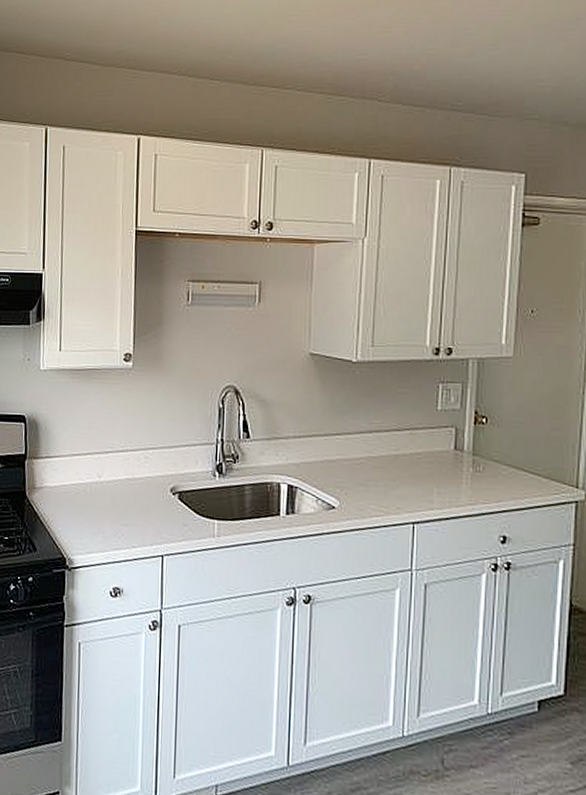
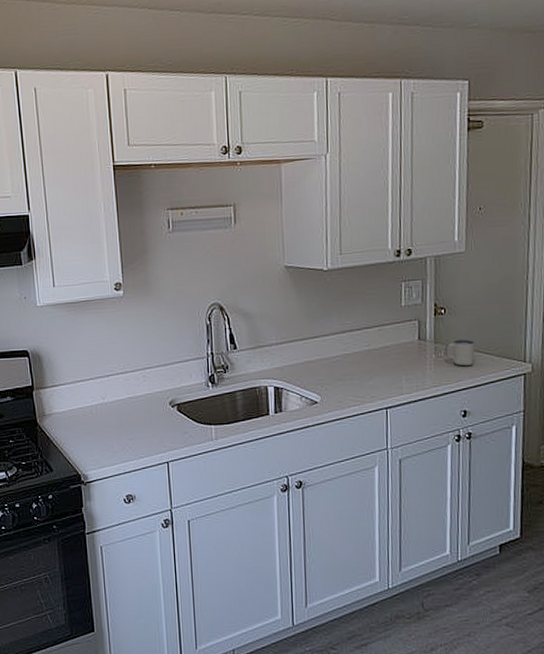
mug: none [484,454,520,486] -> present [444,340,475,367]

